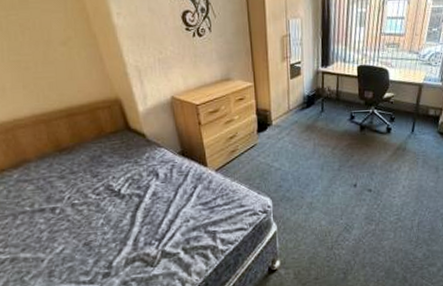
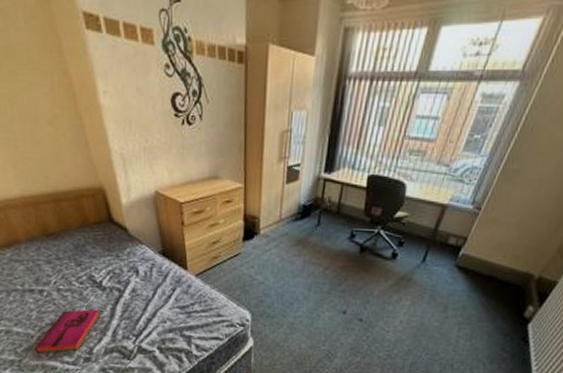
hardback book: none [45,219,119,278] -> present [34,309,99,353]

